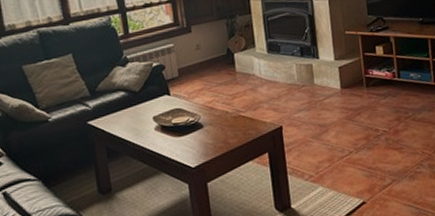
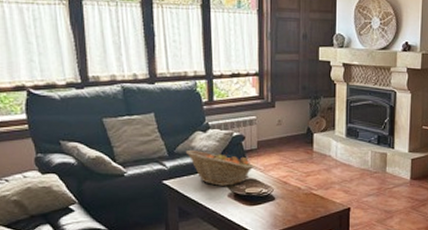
fruit basket: none [107,84,178,120] -> present [185,149,254,186]

